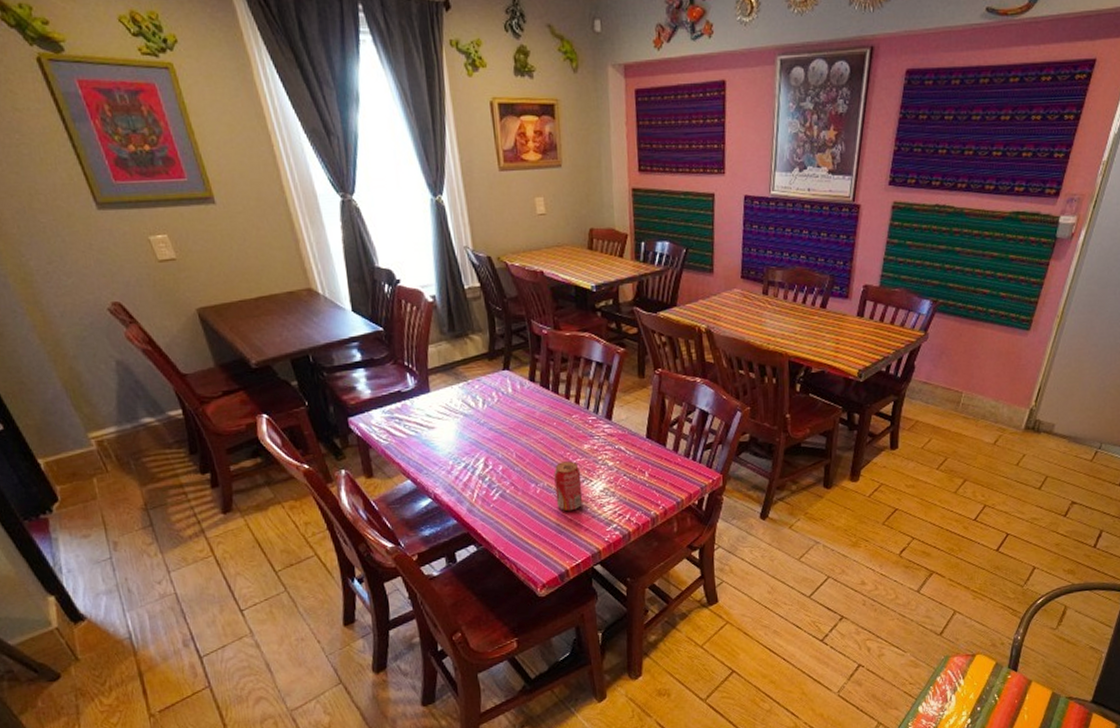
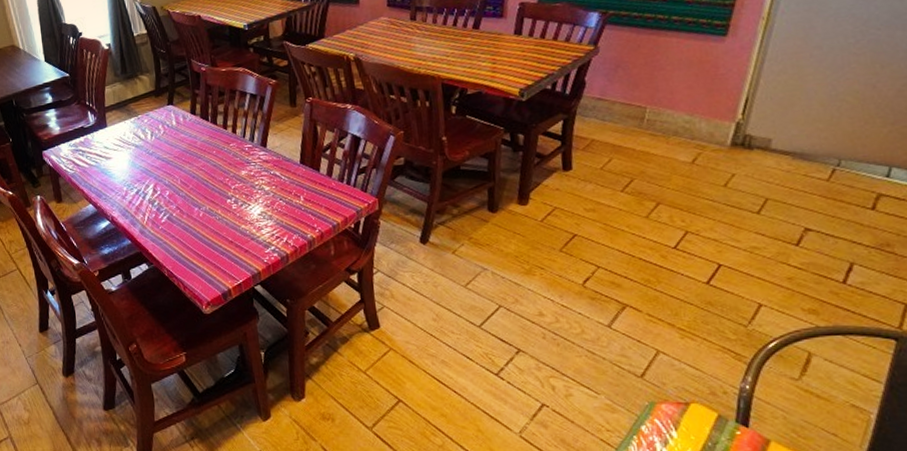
beverage can: present [554,461,583,512] -> none [215,186,242,234]

